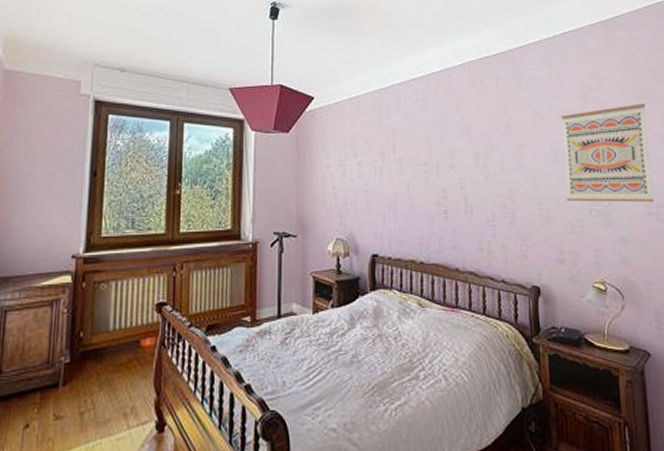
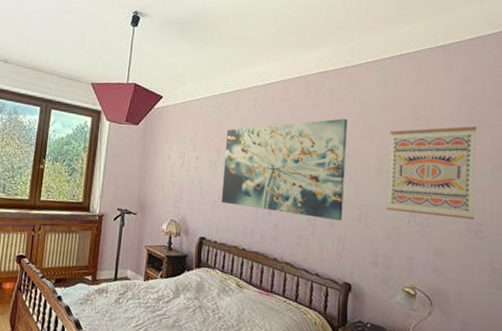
wall art: none [389,105,523,219] -> present [221,118,347,221]

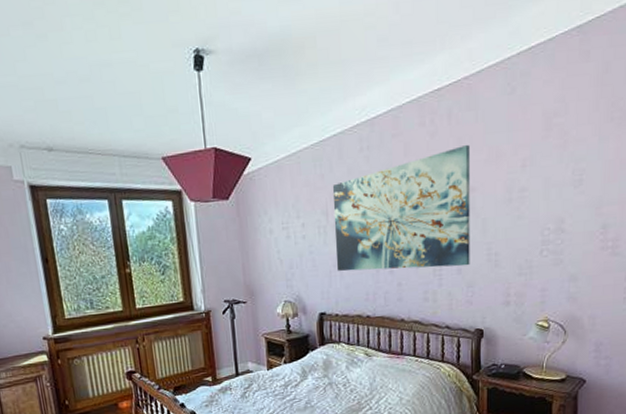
wall art: present [386,126,476,220] -> none [517,126,616,243]

